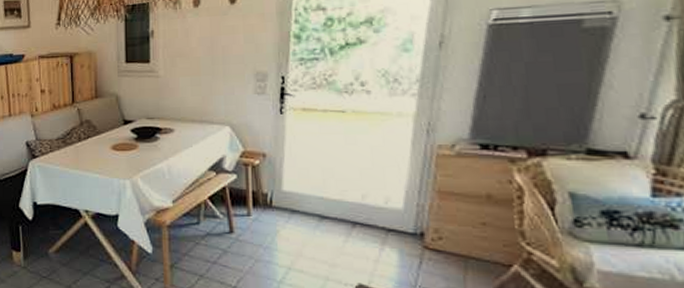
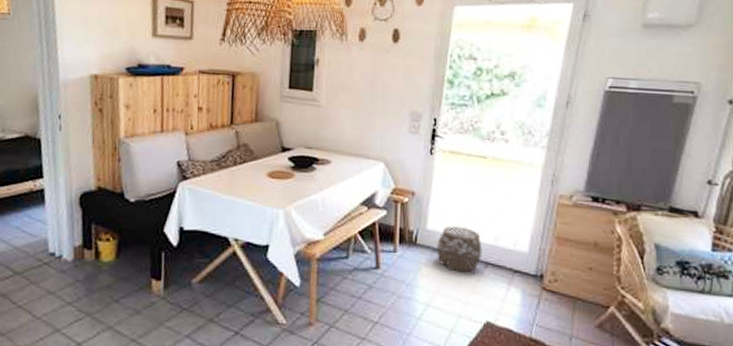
woven basket: none [295,186,348,234] -> present [437,226,482,273]

